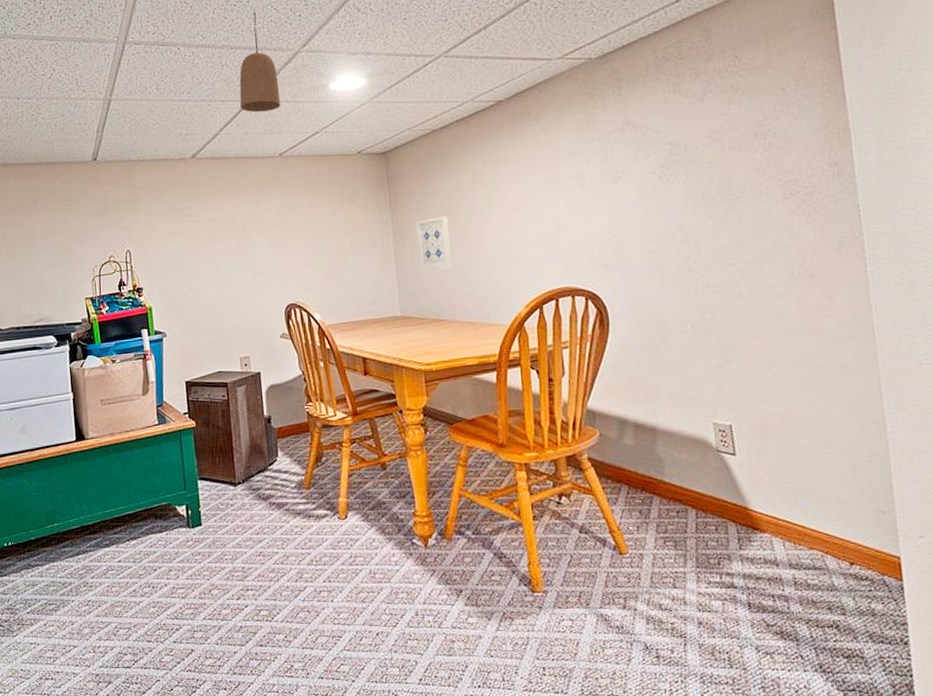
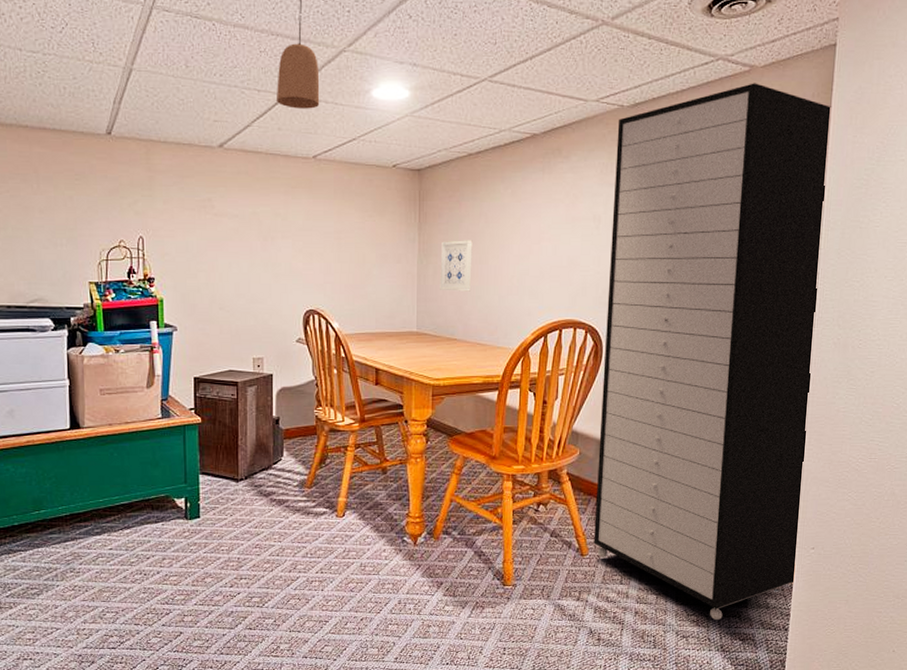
storage cabinet: none [587,11,904,632] -> present [594,83,832,621]

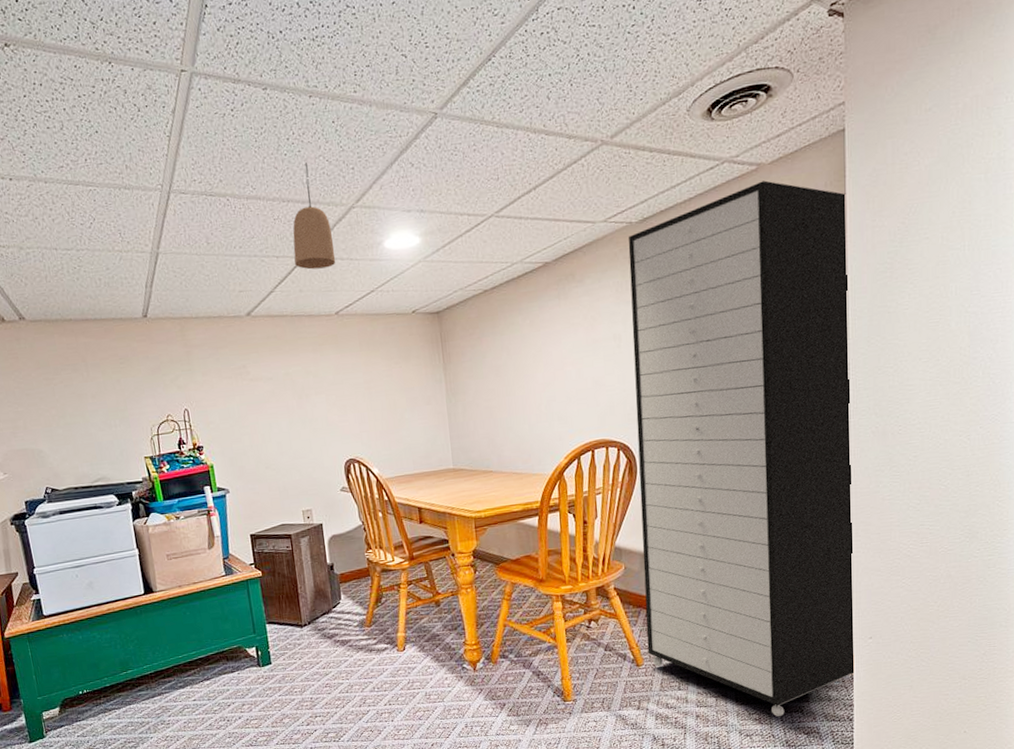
wall art: present [440,240,473,292] -> none [467,374,501,426]

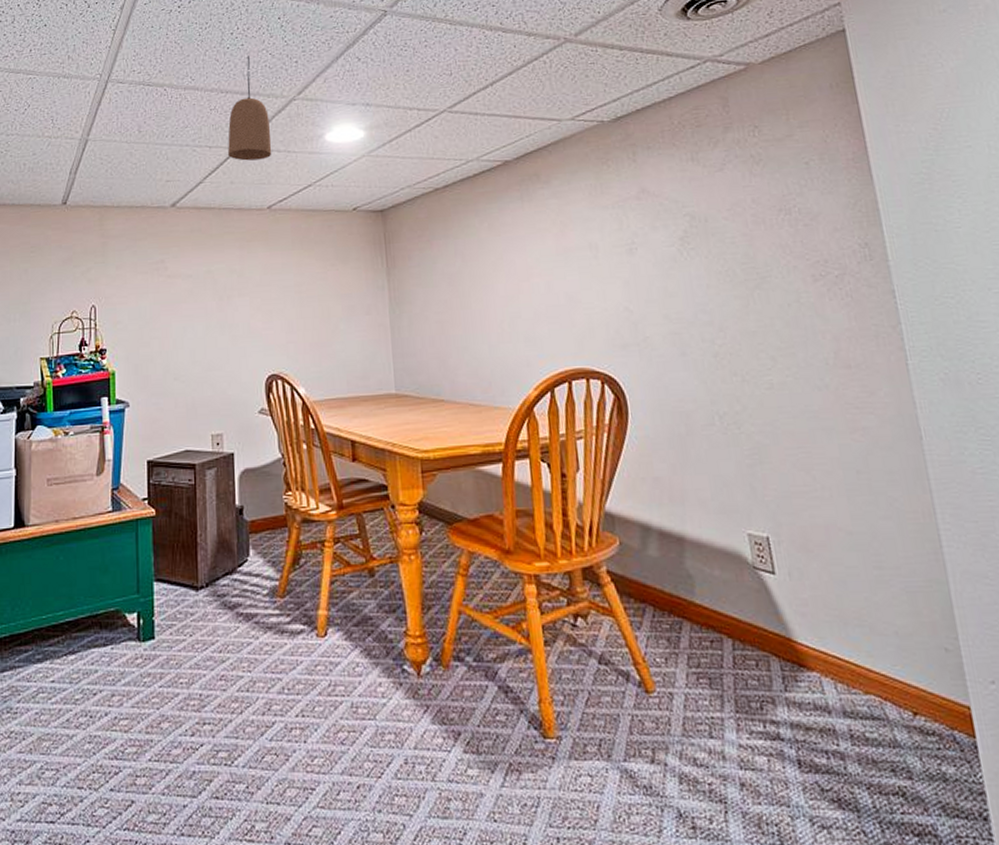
storage cabinet: present [628,180,854,717] -> none [600,80,978,801]

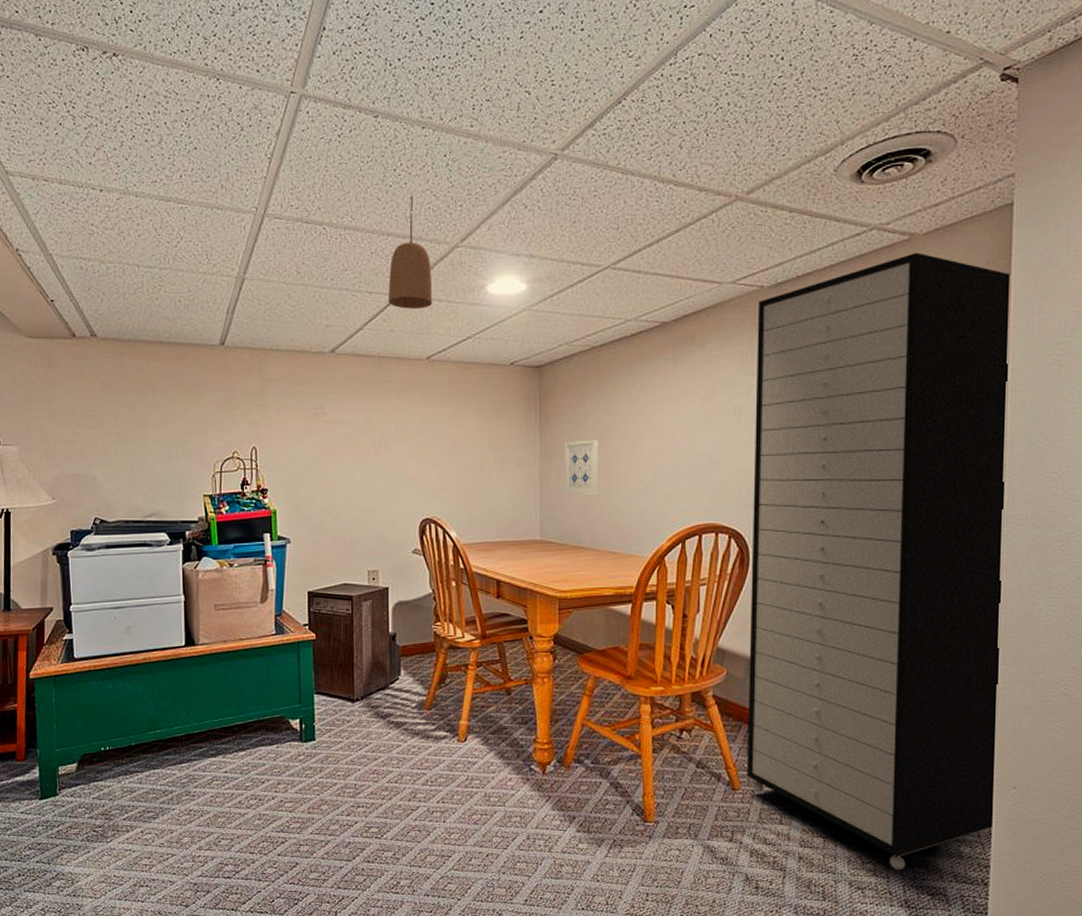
wall art: none [414,282,454,343] -> present [564,439,599,496]
storage cabinet: none [600,80,978,801] -> present [747,252,1012,871]

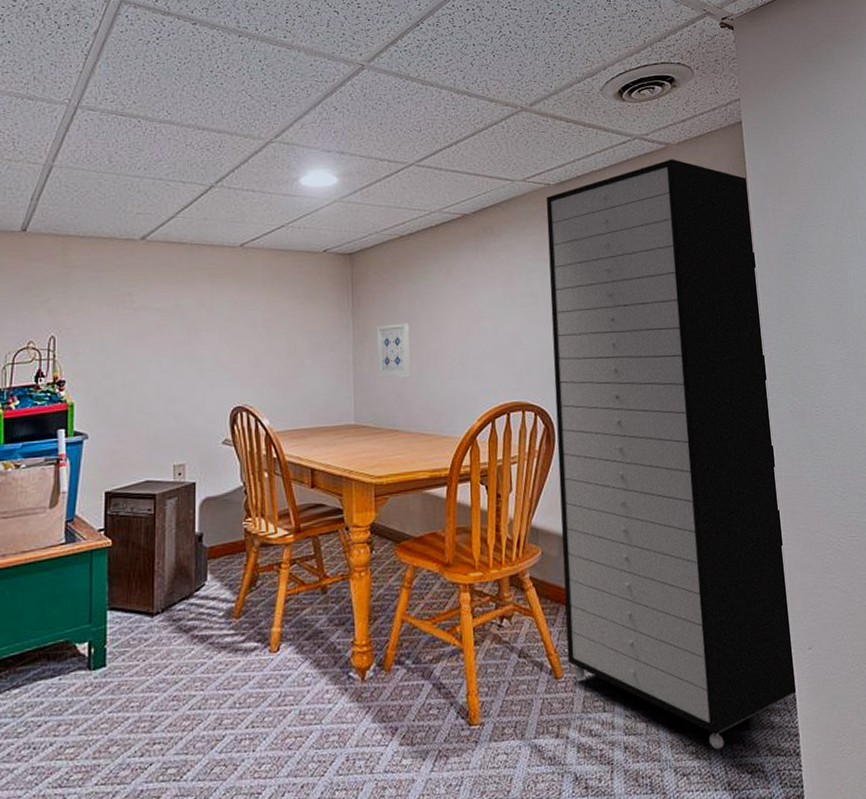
pendant light: present [387,196,433,309] -> none [201,95,247,199]

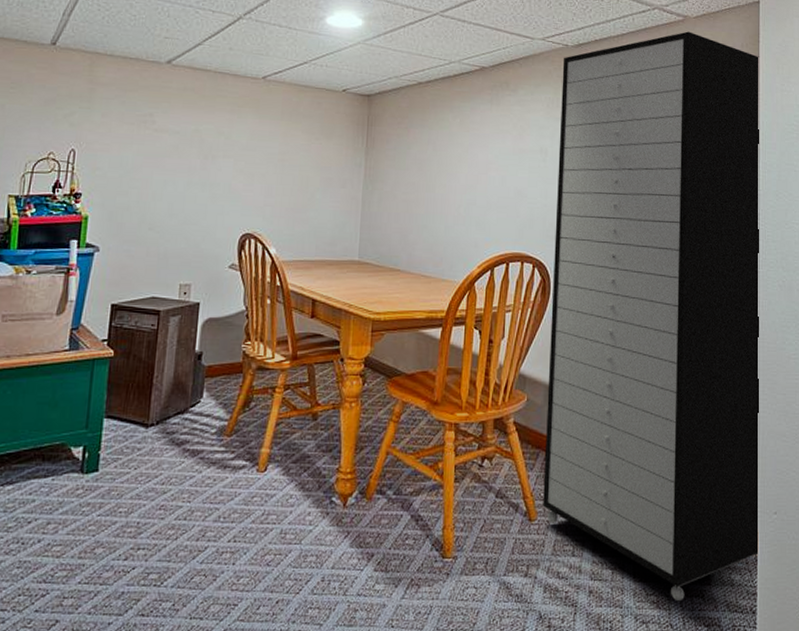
wall art: present [376,323,411,378] -> none [384,167,420,220]

